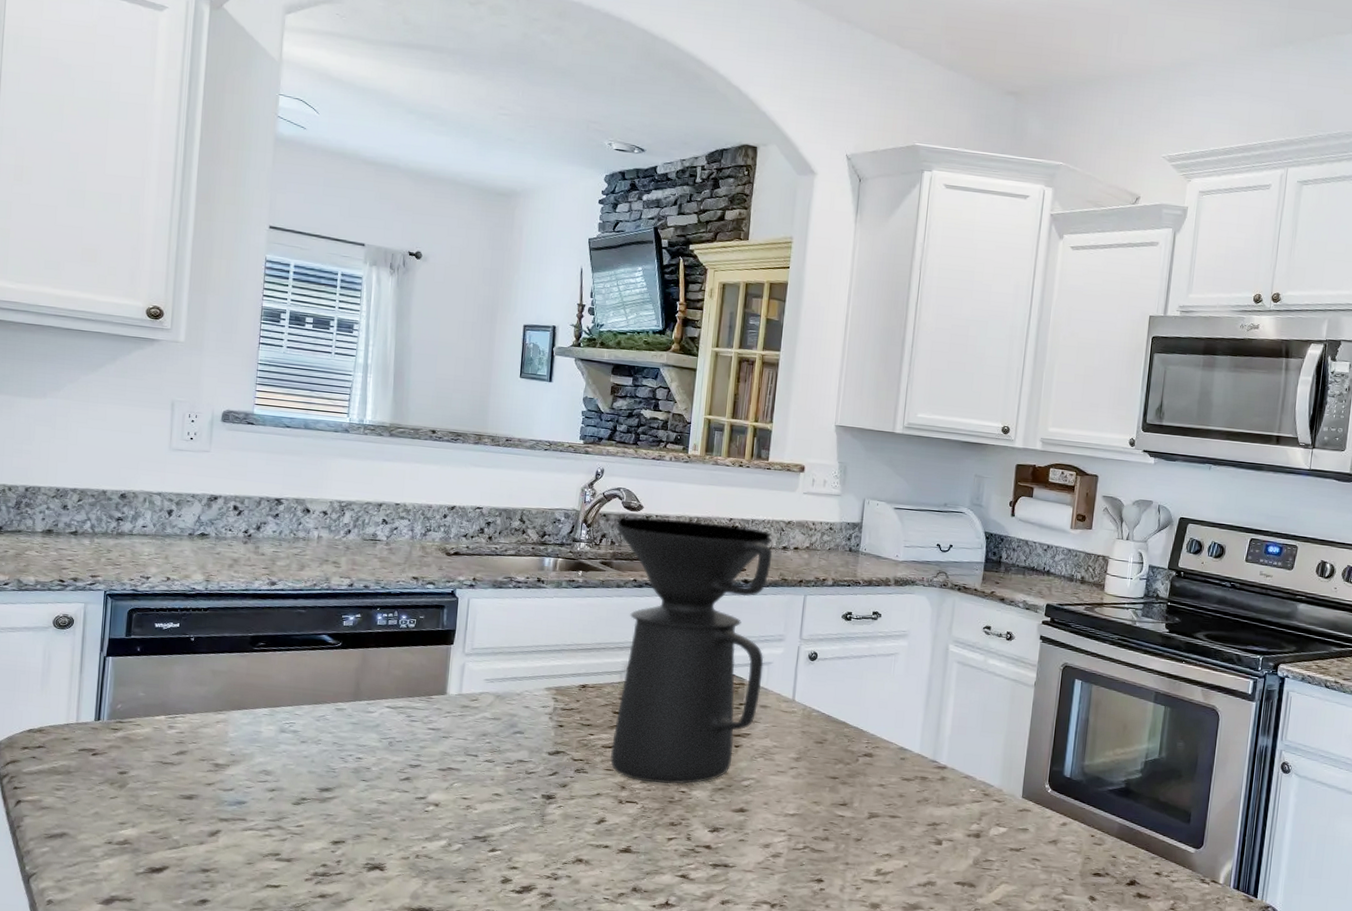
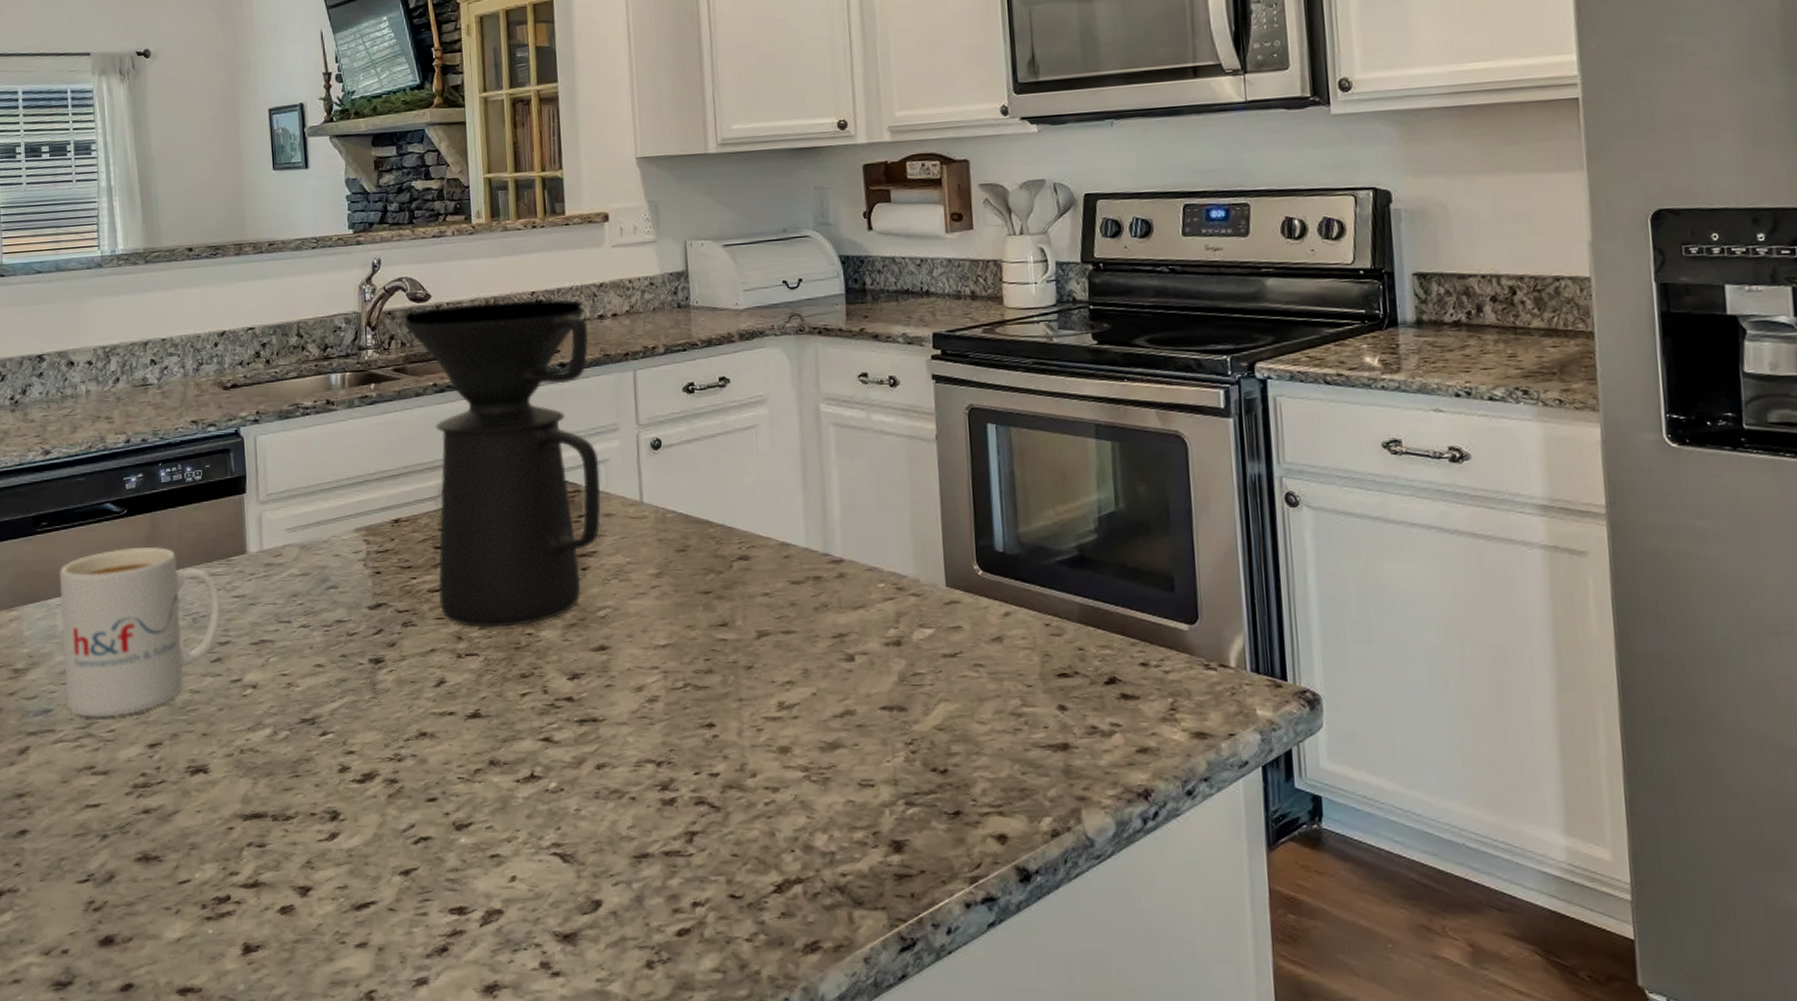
mug: none [261,674,418,815] -> present [58,547,222,717]

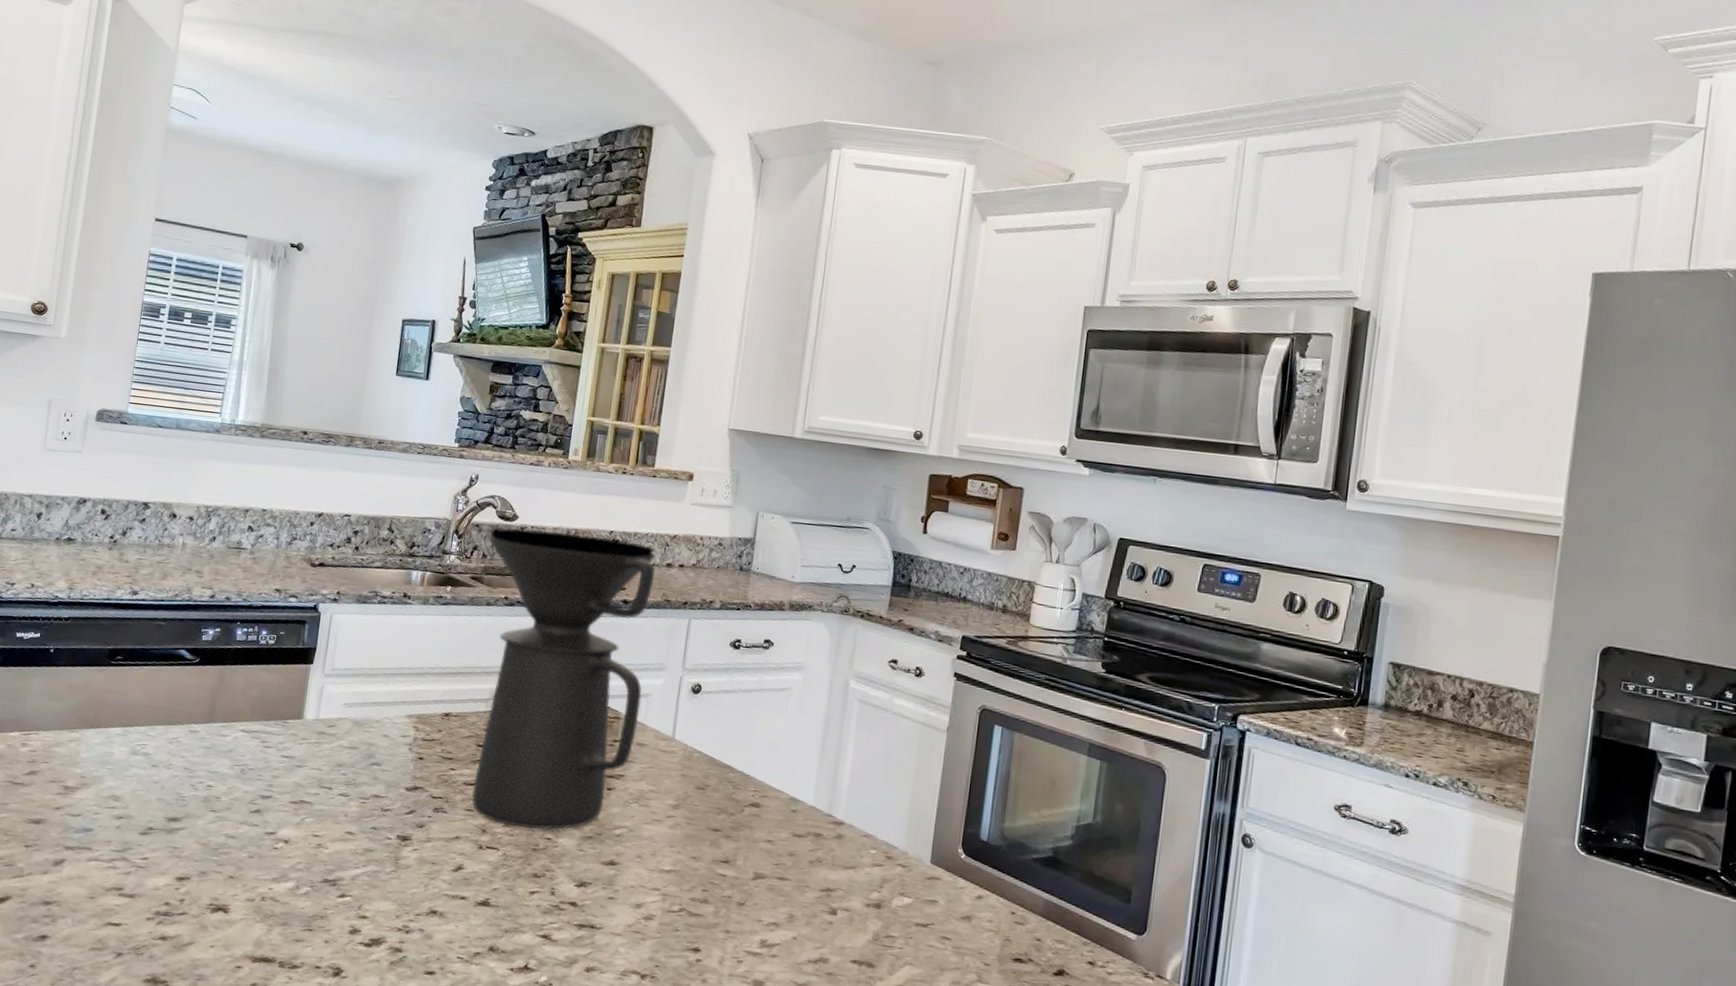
mug: present [58,547,222,717] -> none [107,693,271,847]

